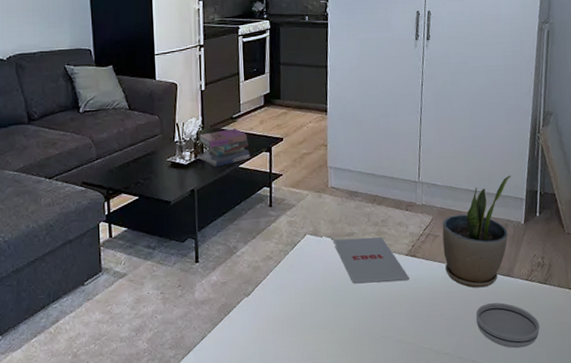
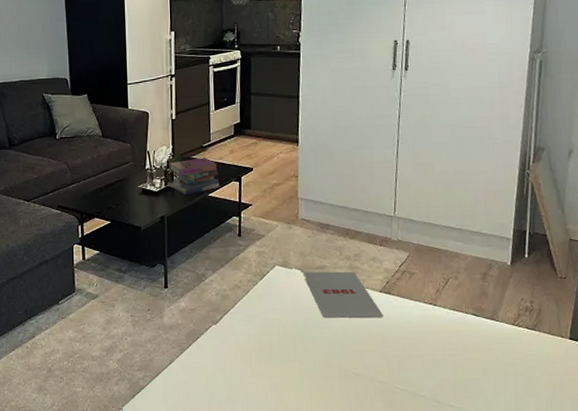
potted plant: present [442,175,511,288] -> none [419,213,497,330]
bowl: present [475,302,540,349] -> none [455,347,528,396]

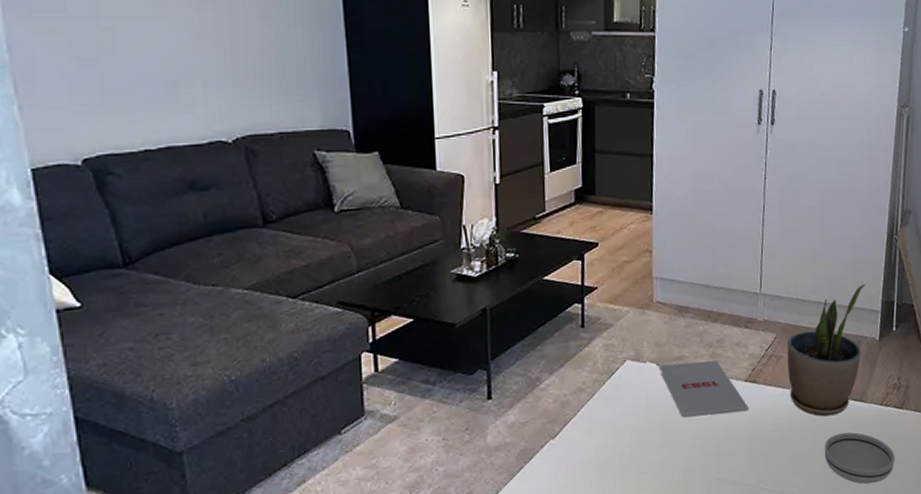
books: present [167,157,220,195] -> none [489,231,558,280]
potted plant: none [419,213,497,330] -> present [787,283,865,417]
bowl: none [455,347,528,396] -> present [824,432,895,484]

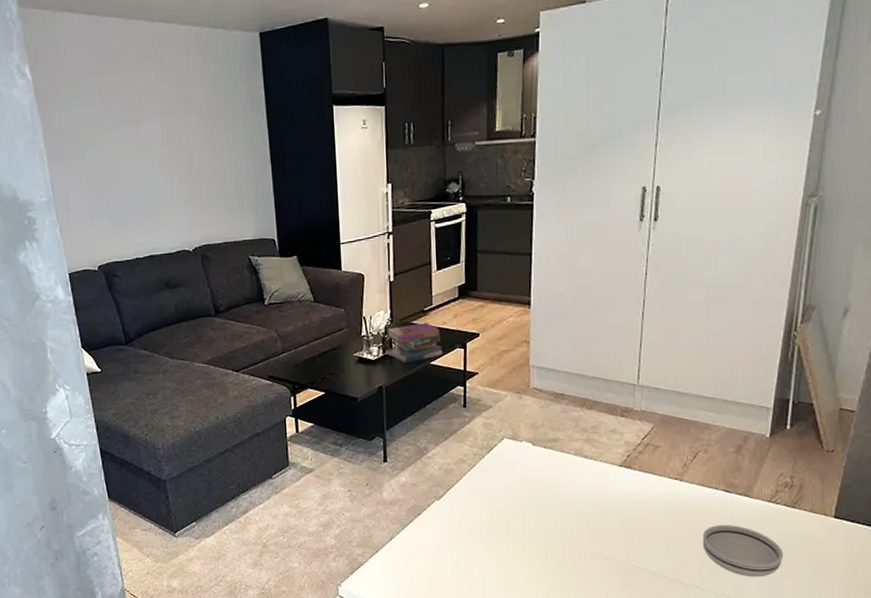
books: none [489,231,558,280] -> present [385,322,443,364]
magazine: present [658,360,749,418] -> none [534,444,623,494]
potted plant: present [787,283,865,417] -> none [665,380,756,507]

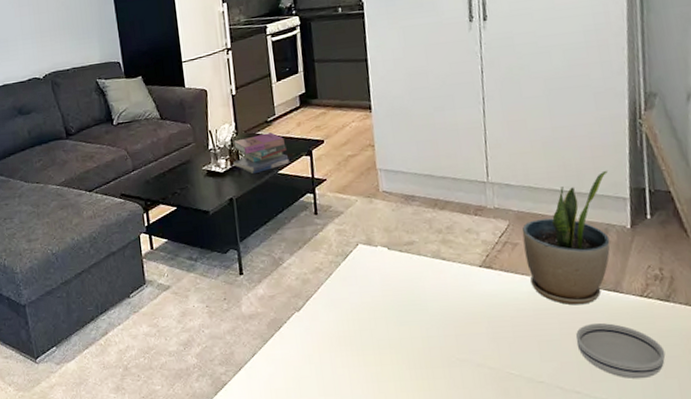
potted plant: none [665,380,756,507] -> present [522,170,611,305]

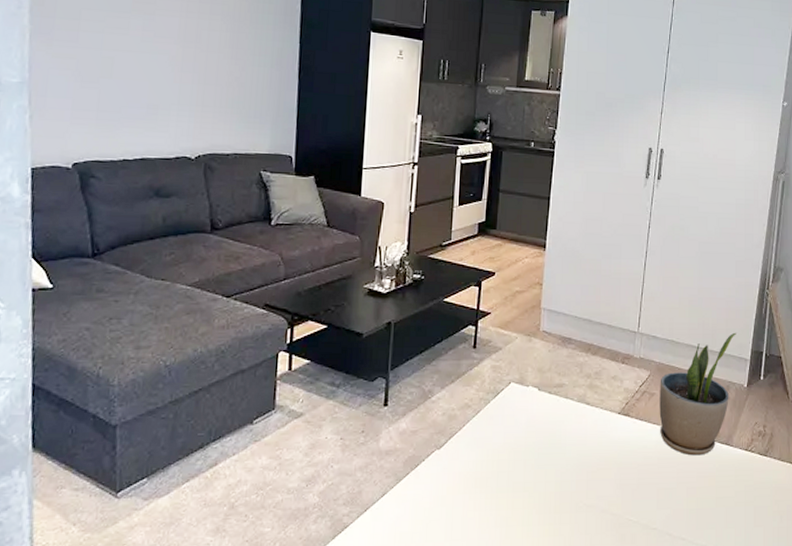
books: present [232,132,290,174] -> none [397,257,457,299]
bowl: present [575,323,666,379] -> none [689,474,757,527]

